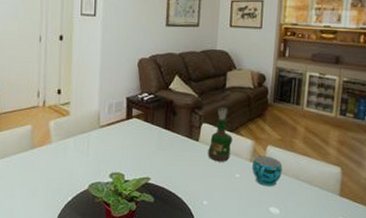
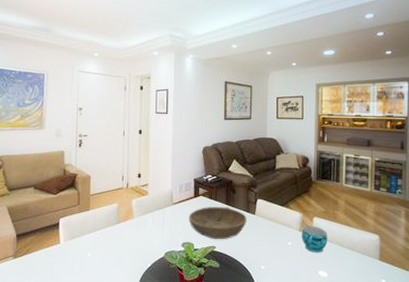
bowl: none [119,131,188,170] -> present [189,207,247,240]
grog bottle: present [208,106,233,162] -> none [263,184,284,232]

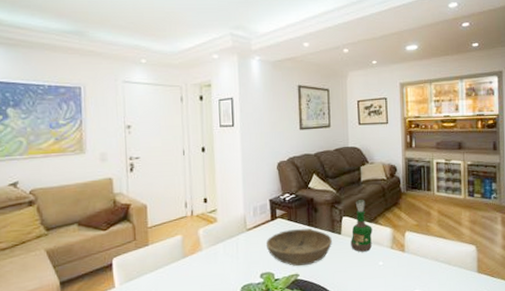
grog bottle: none [263,184,284,232] -> present [351,199,372,252]
cup: present [302,226,328,253] -> none [393,241,422,271]

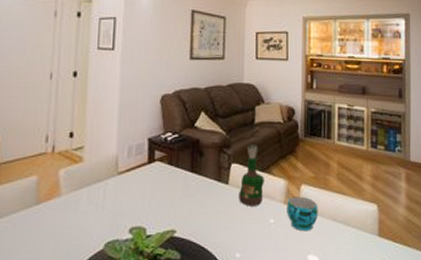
bowl: present [266,228,332,267] -> none [140,175,217,221]
cup: none [393,241,422,271] -> present [287,196,318,232]

